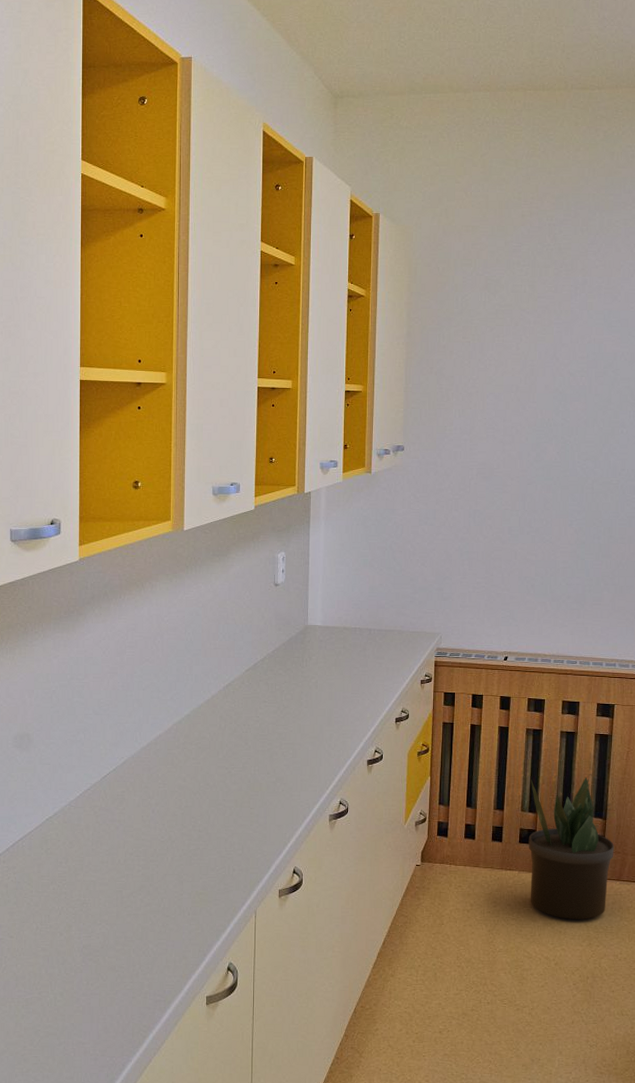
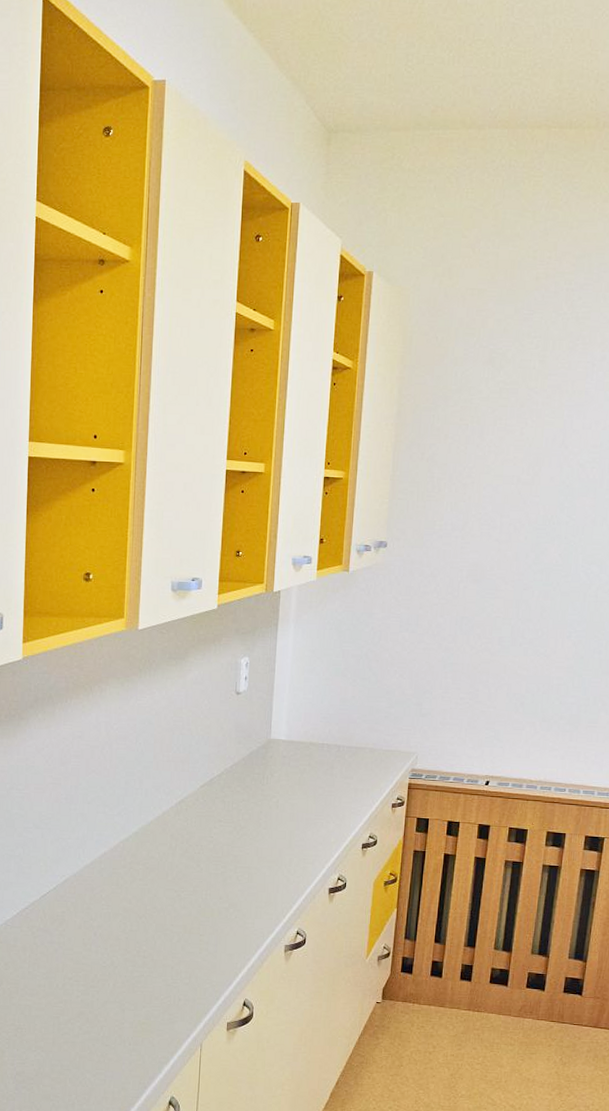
planter: present [528,777,614,920] -> none [498,915,594,1068]

